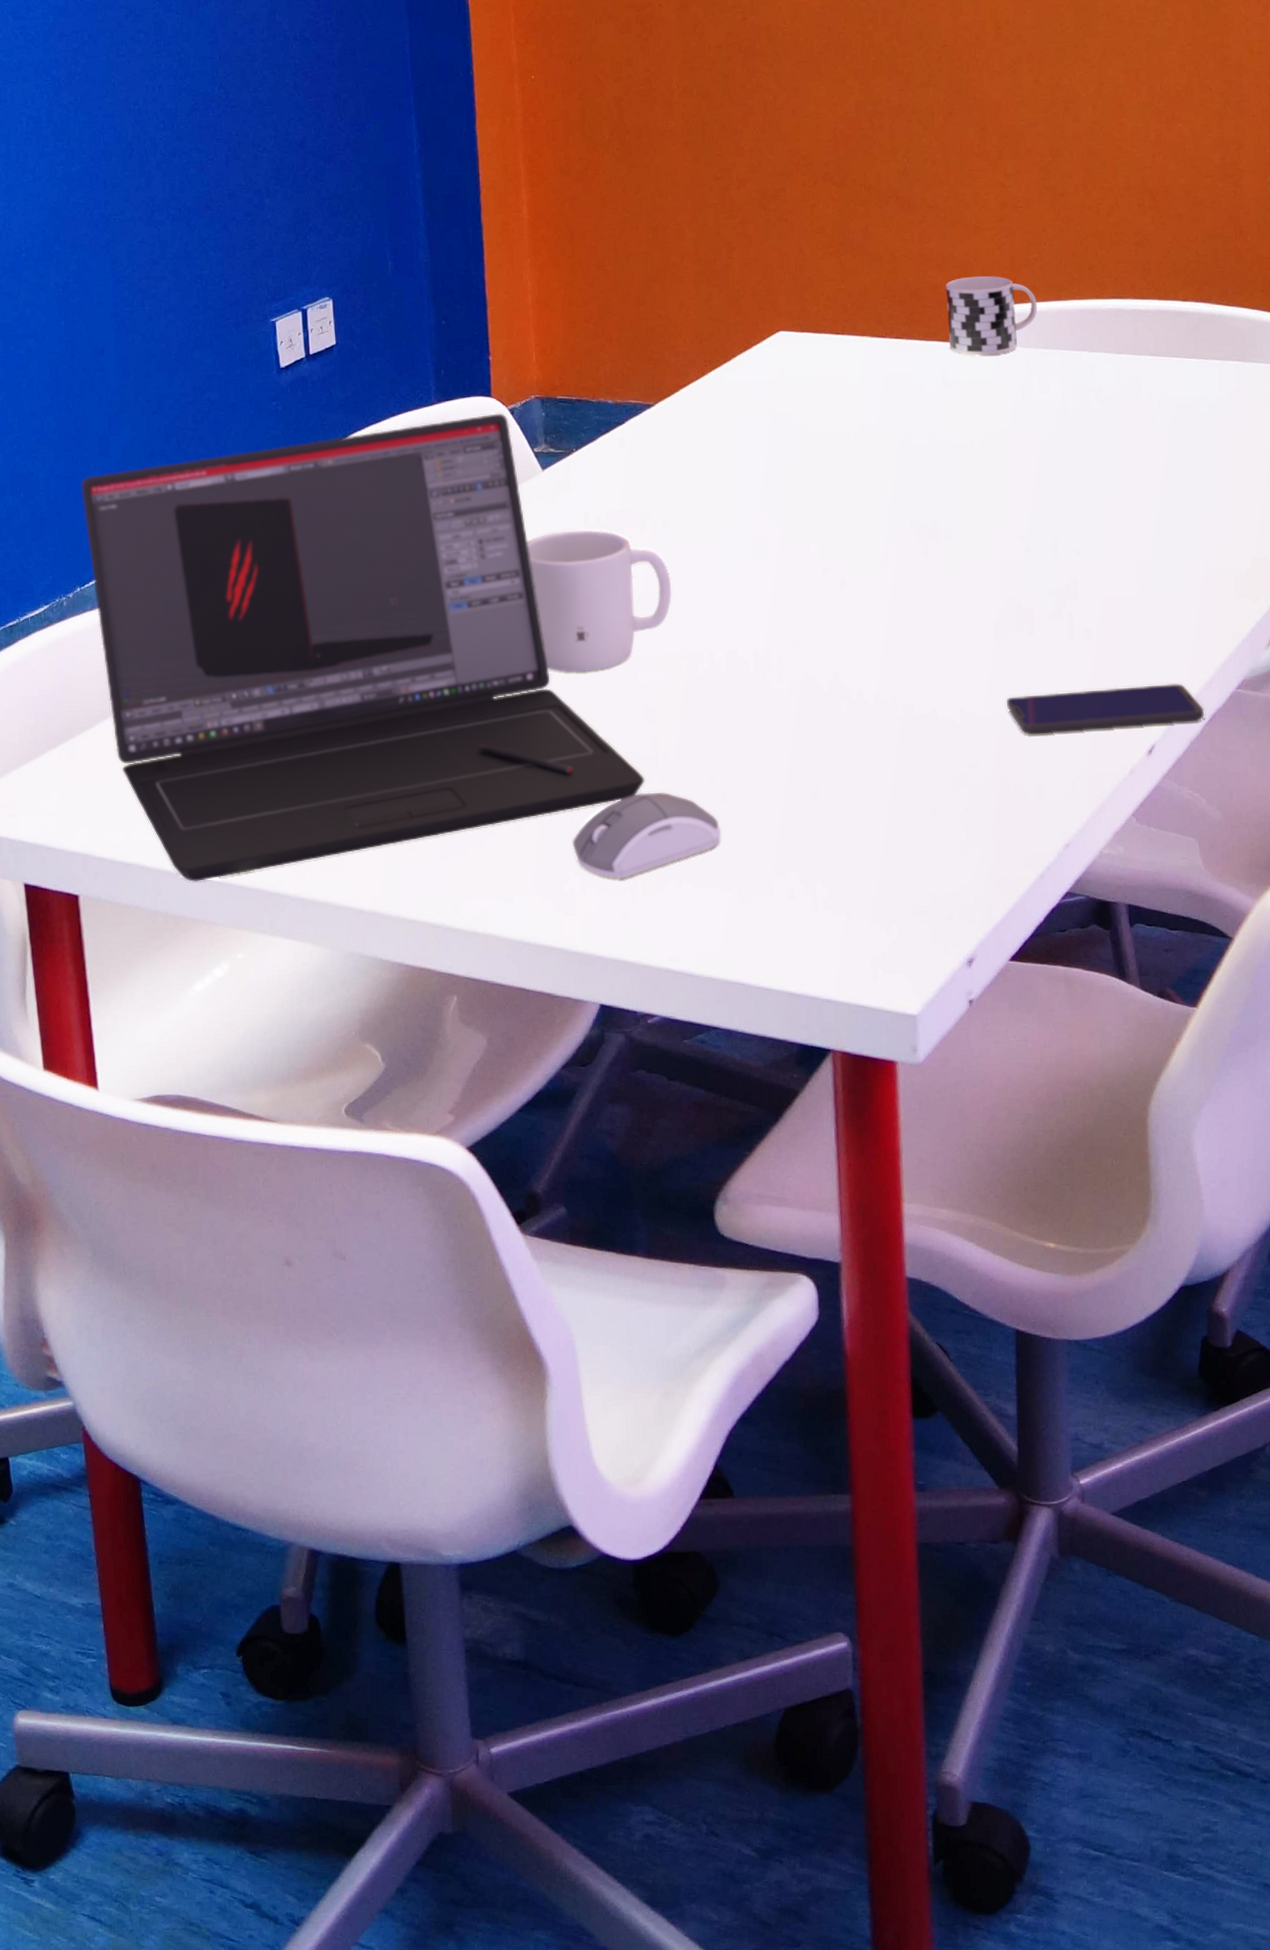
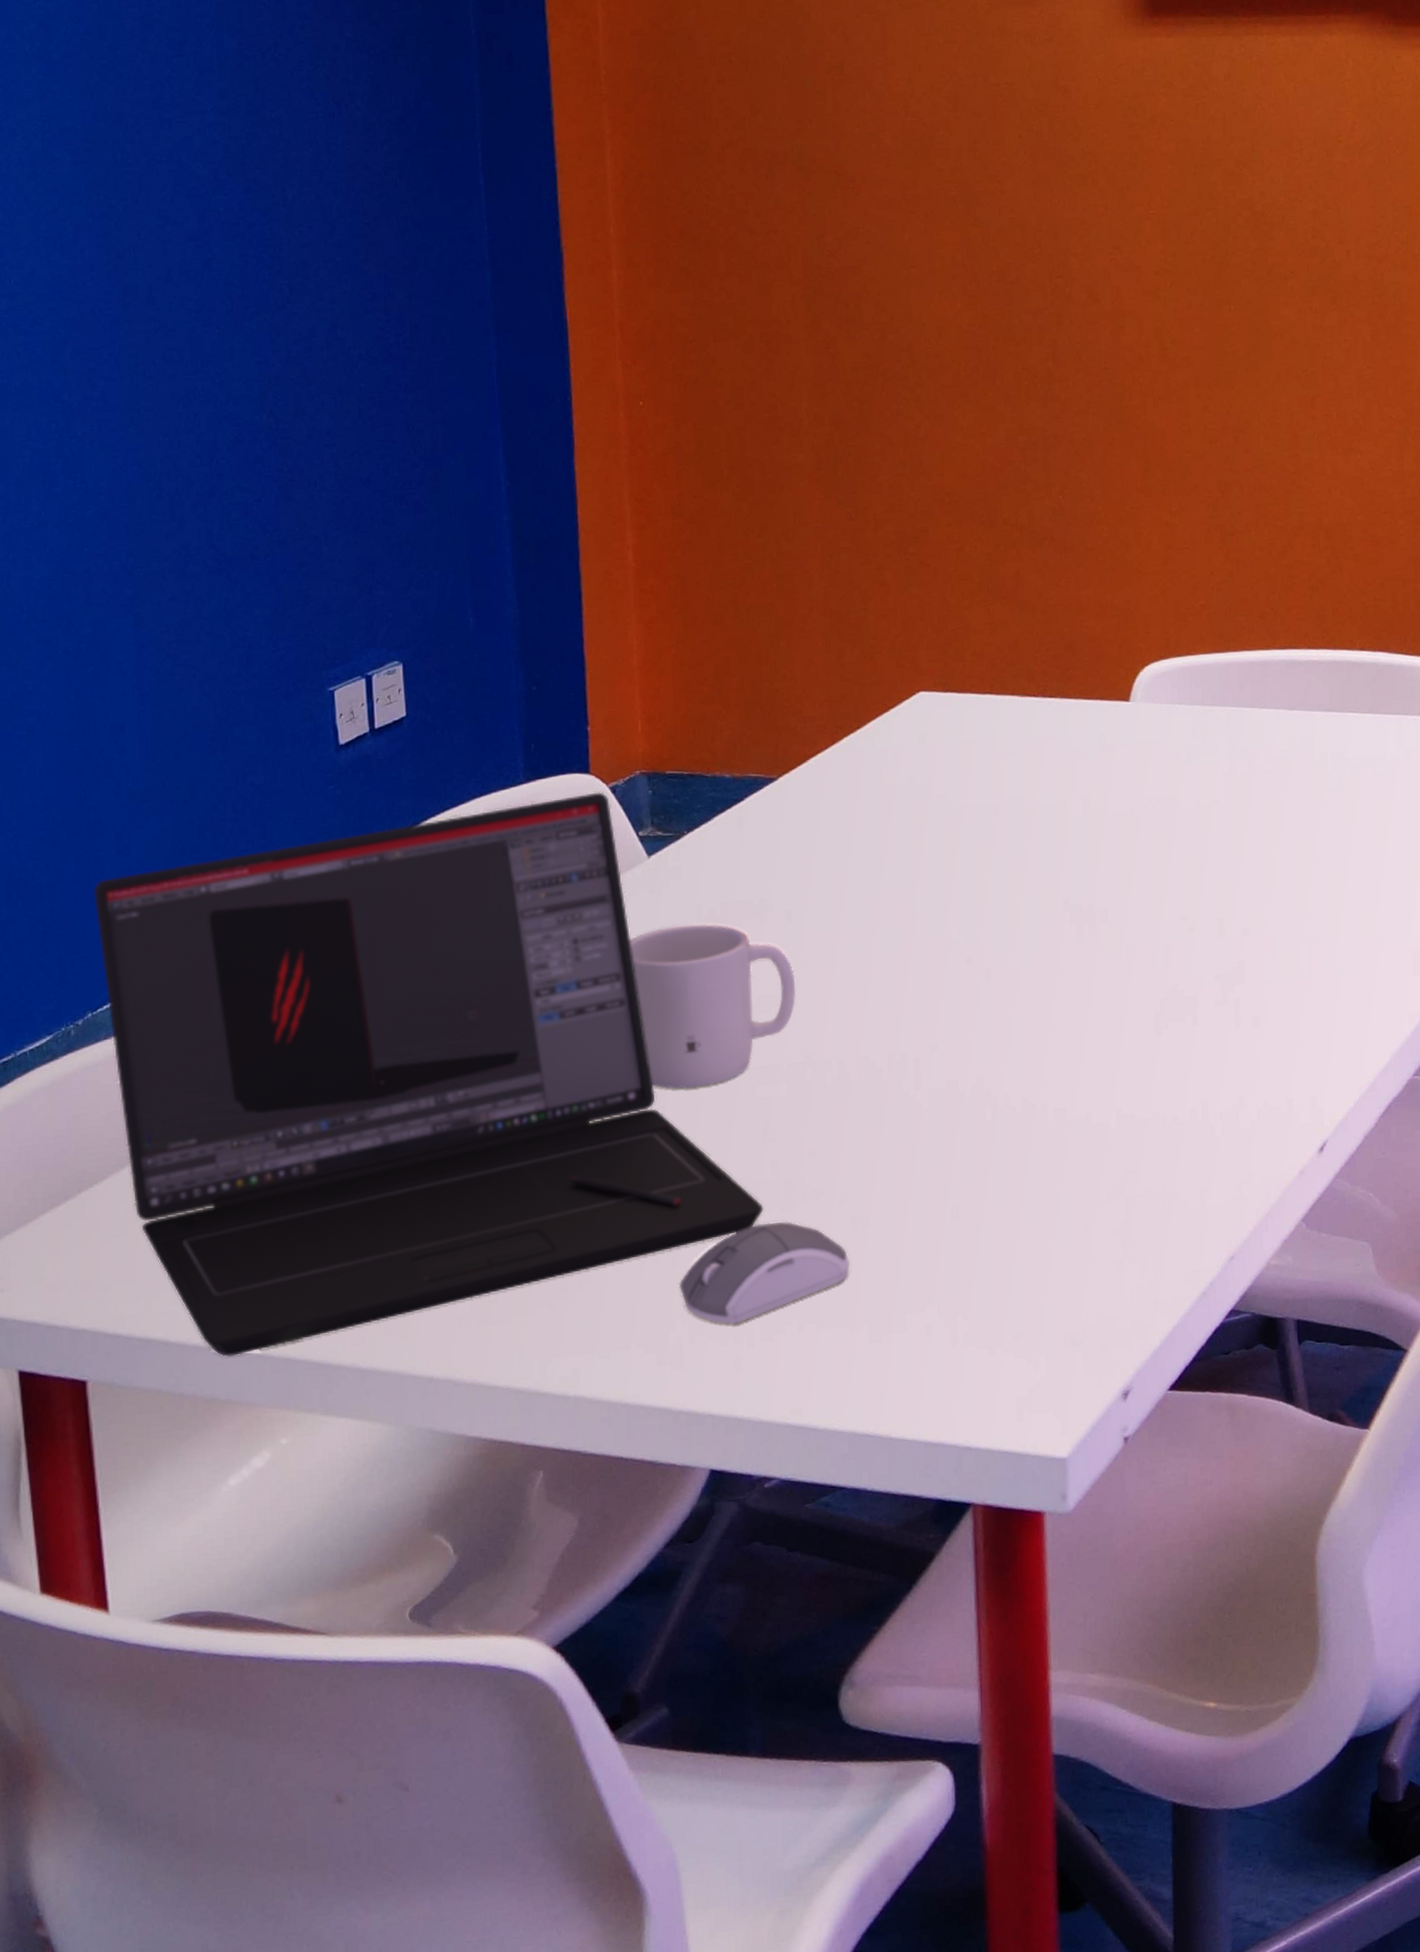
cup: present [946,276,1038,356] -> none [1104,625,1205,716]
smartphone: present [1006,683,1205,735] -> none [1167,1072,1379,1137]

